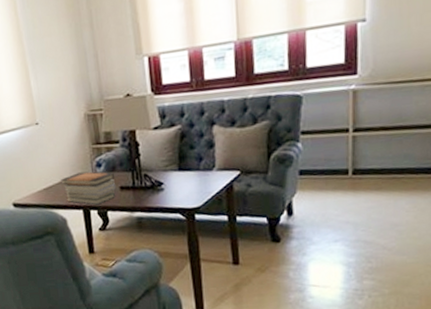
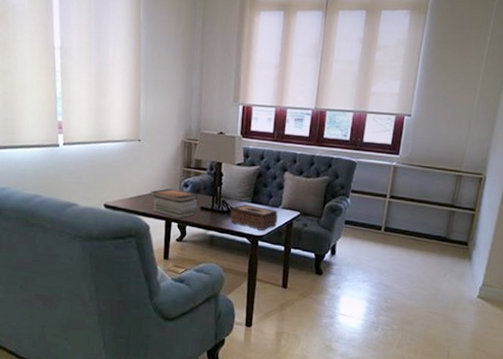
tissue box: none [156,173,214,202] -> present [230,204,278,231]

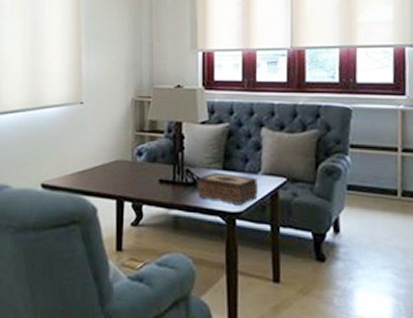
book stack: present [150,188,198,219] -> none [96,159,156,197]

